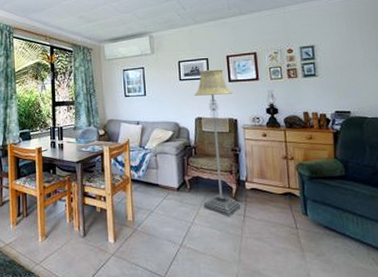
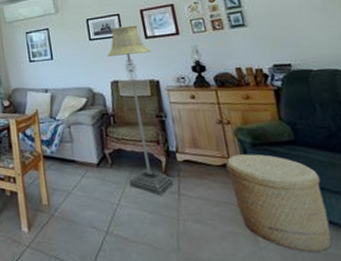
woven basket: none [285,185,364,267] -> present [225,154,331,253]

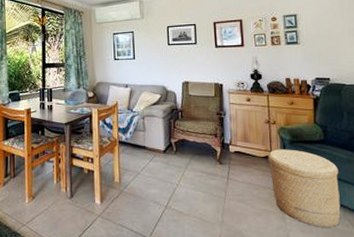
floor lamp: present [107,24,174,196] -> none [182,35,225,179]

